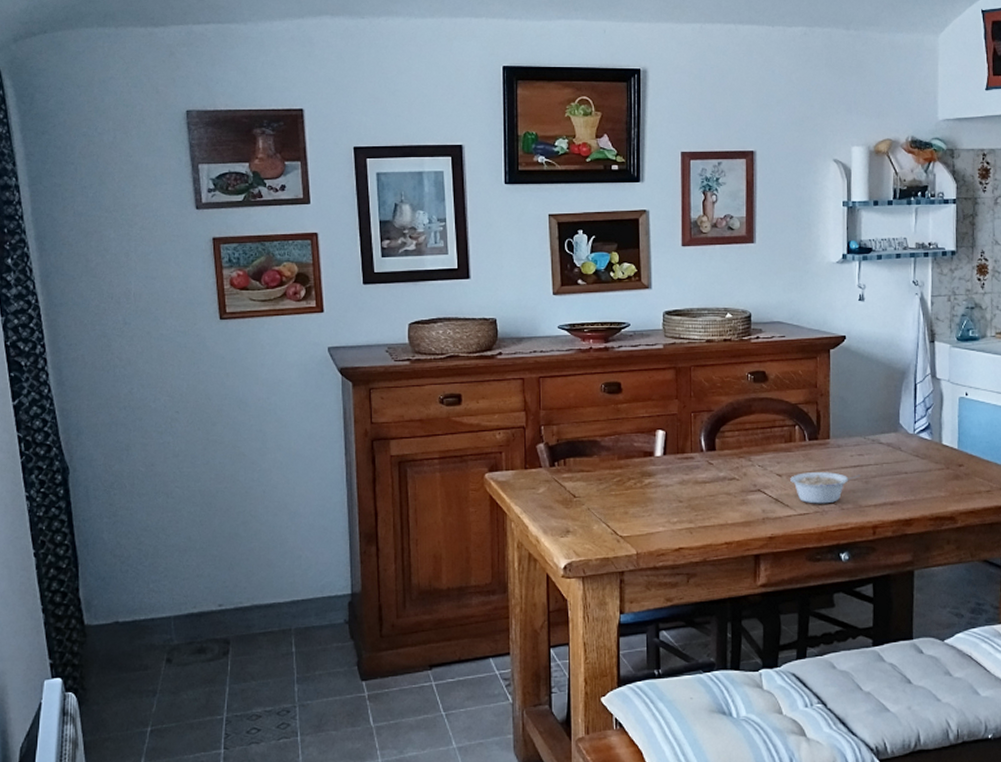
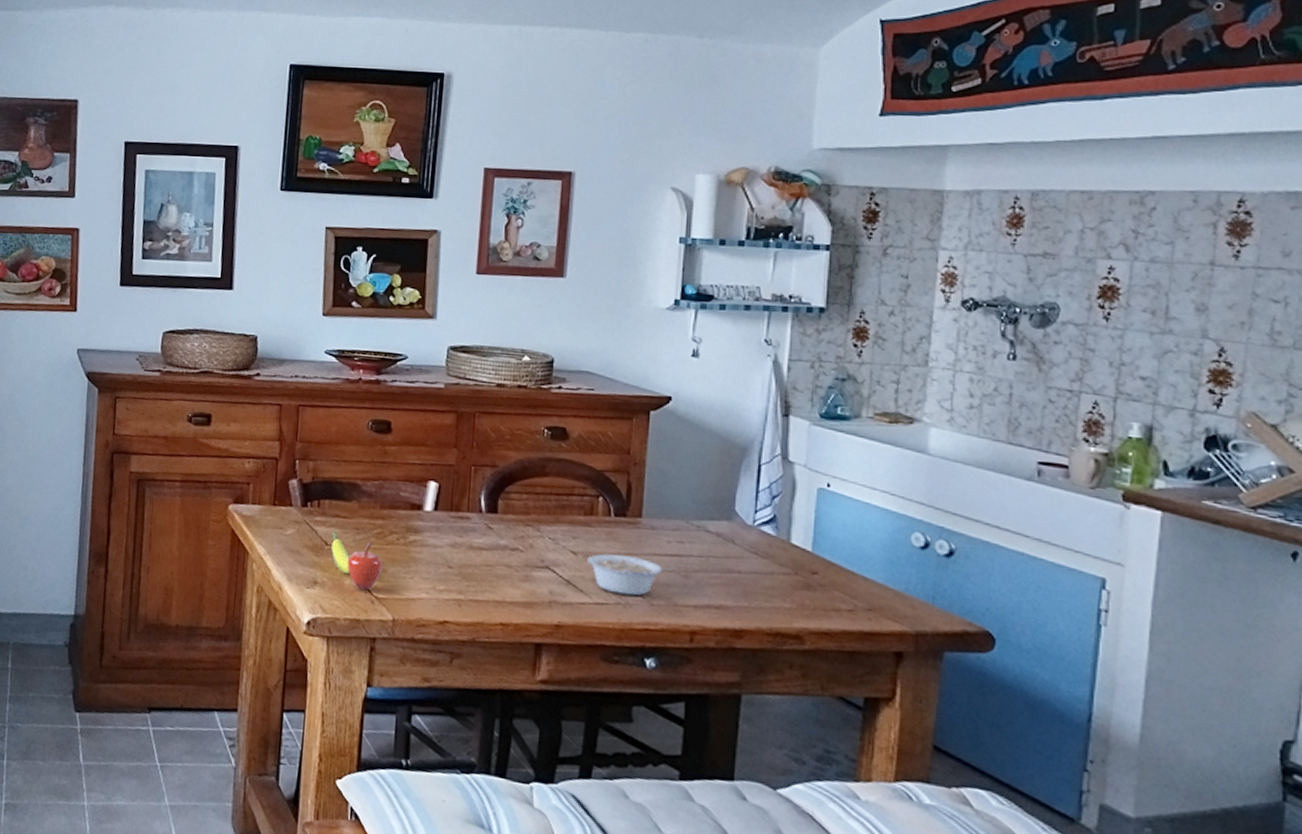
fruit: none [579,485,625,532] -> present [331,532,383,590]

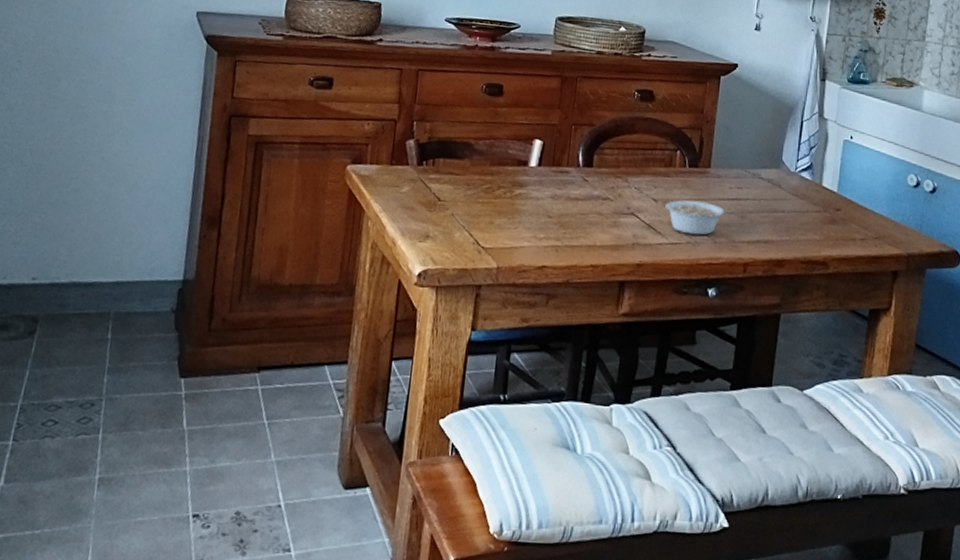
fruit: present [331,532,383,590] -> none [443,188,491,242]

